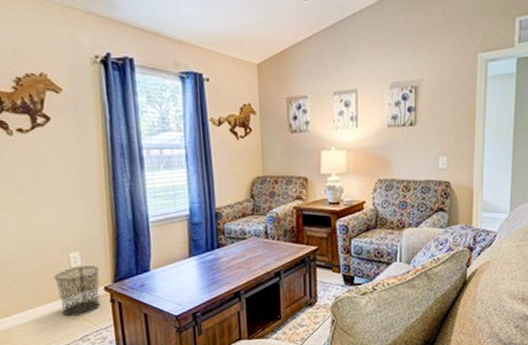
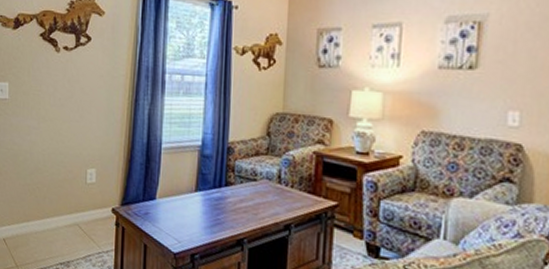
waste bin: present [54,265,101,317] -> none [71,183,110,234]

